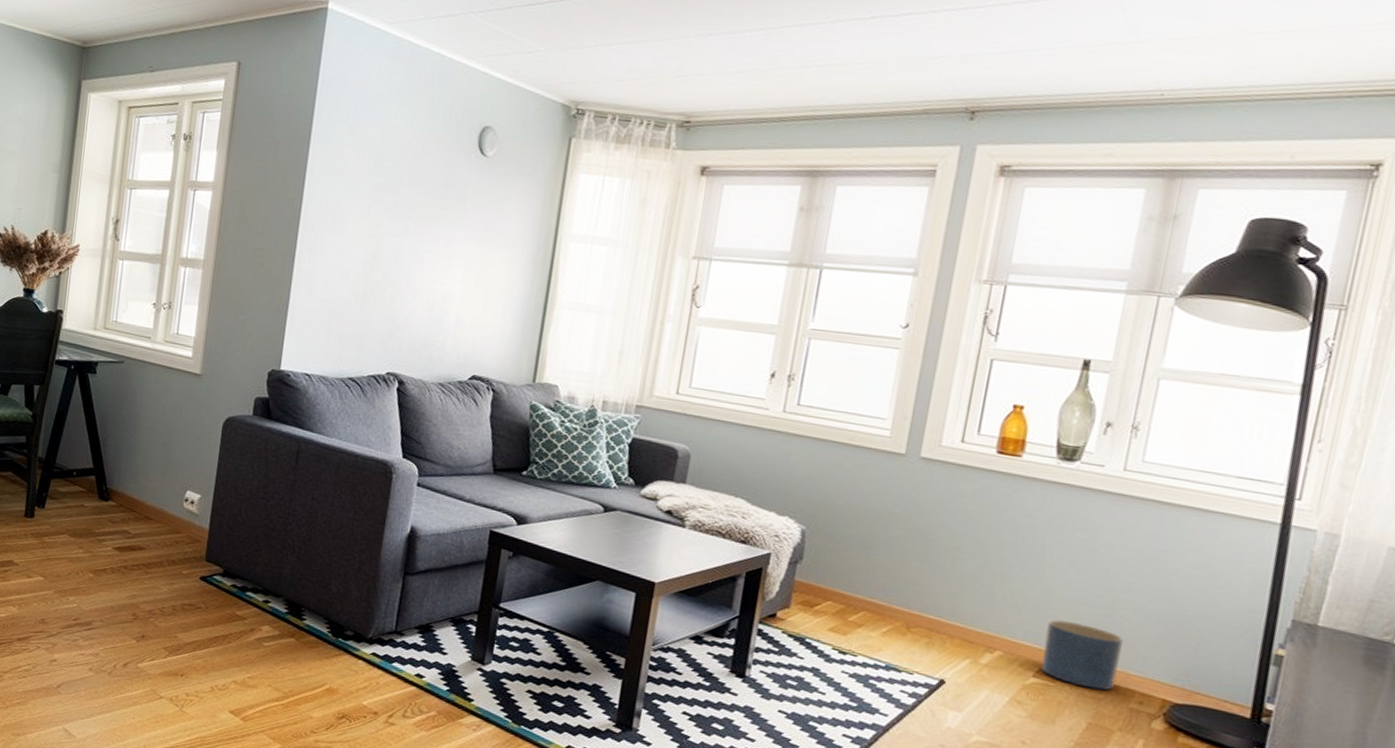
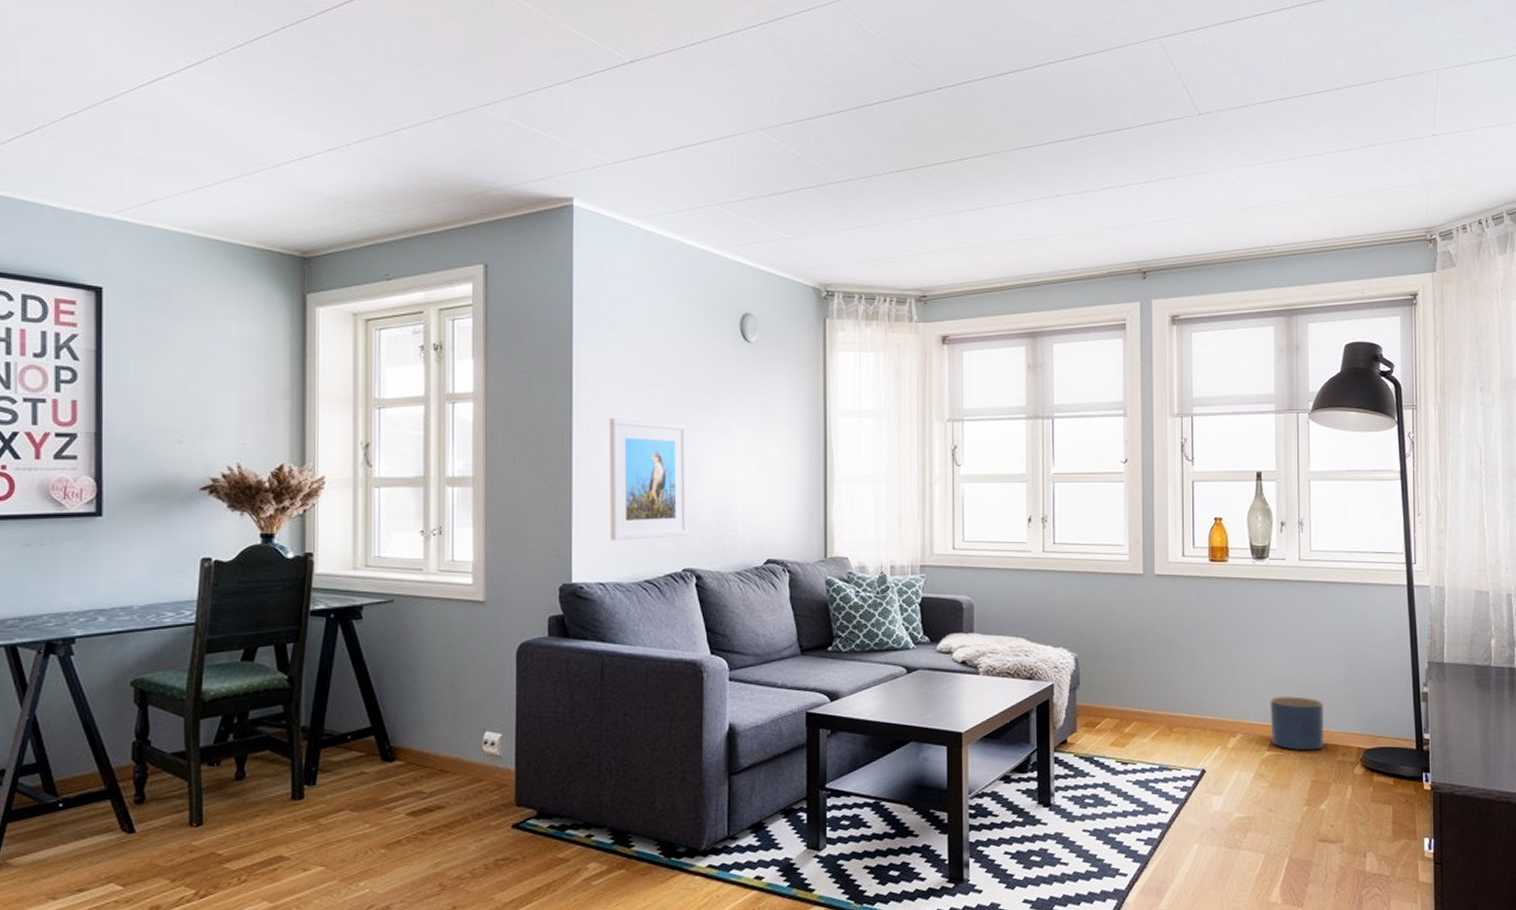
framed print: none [321,218,410,341] -> present [610,417,688,540]

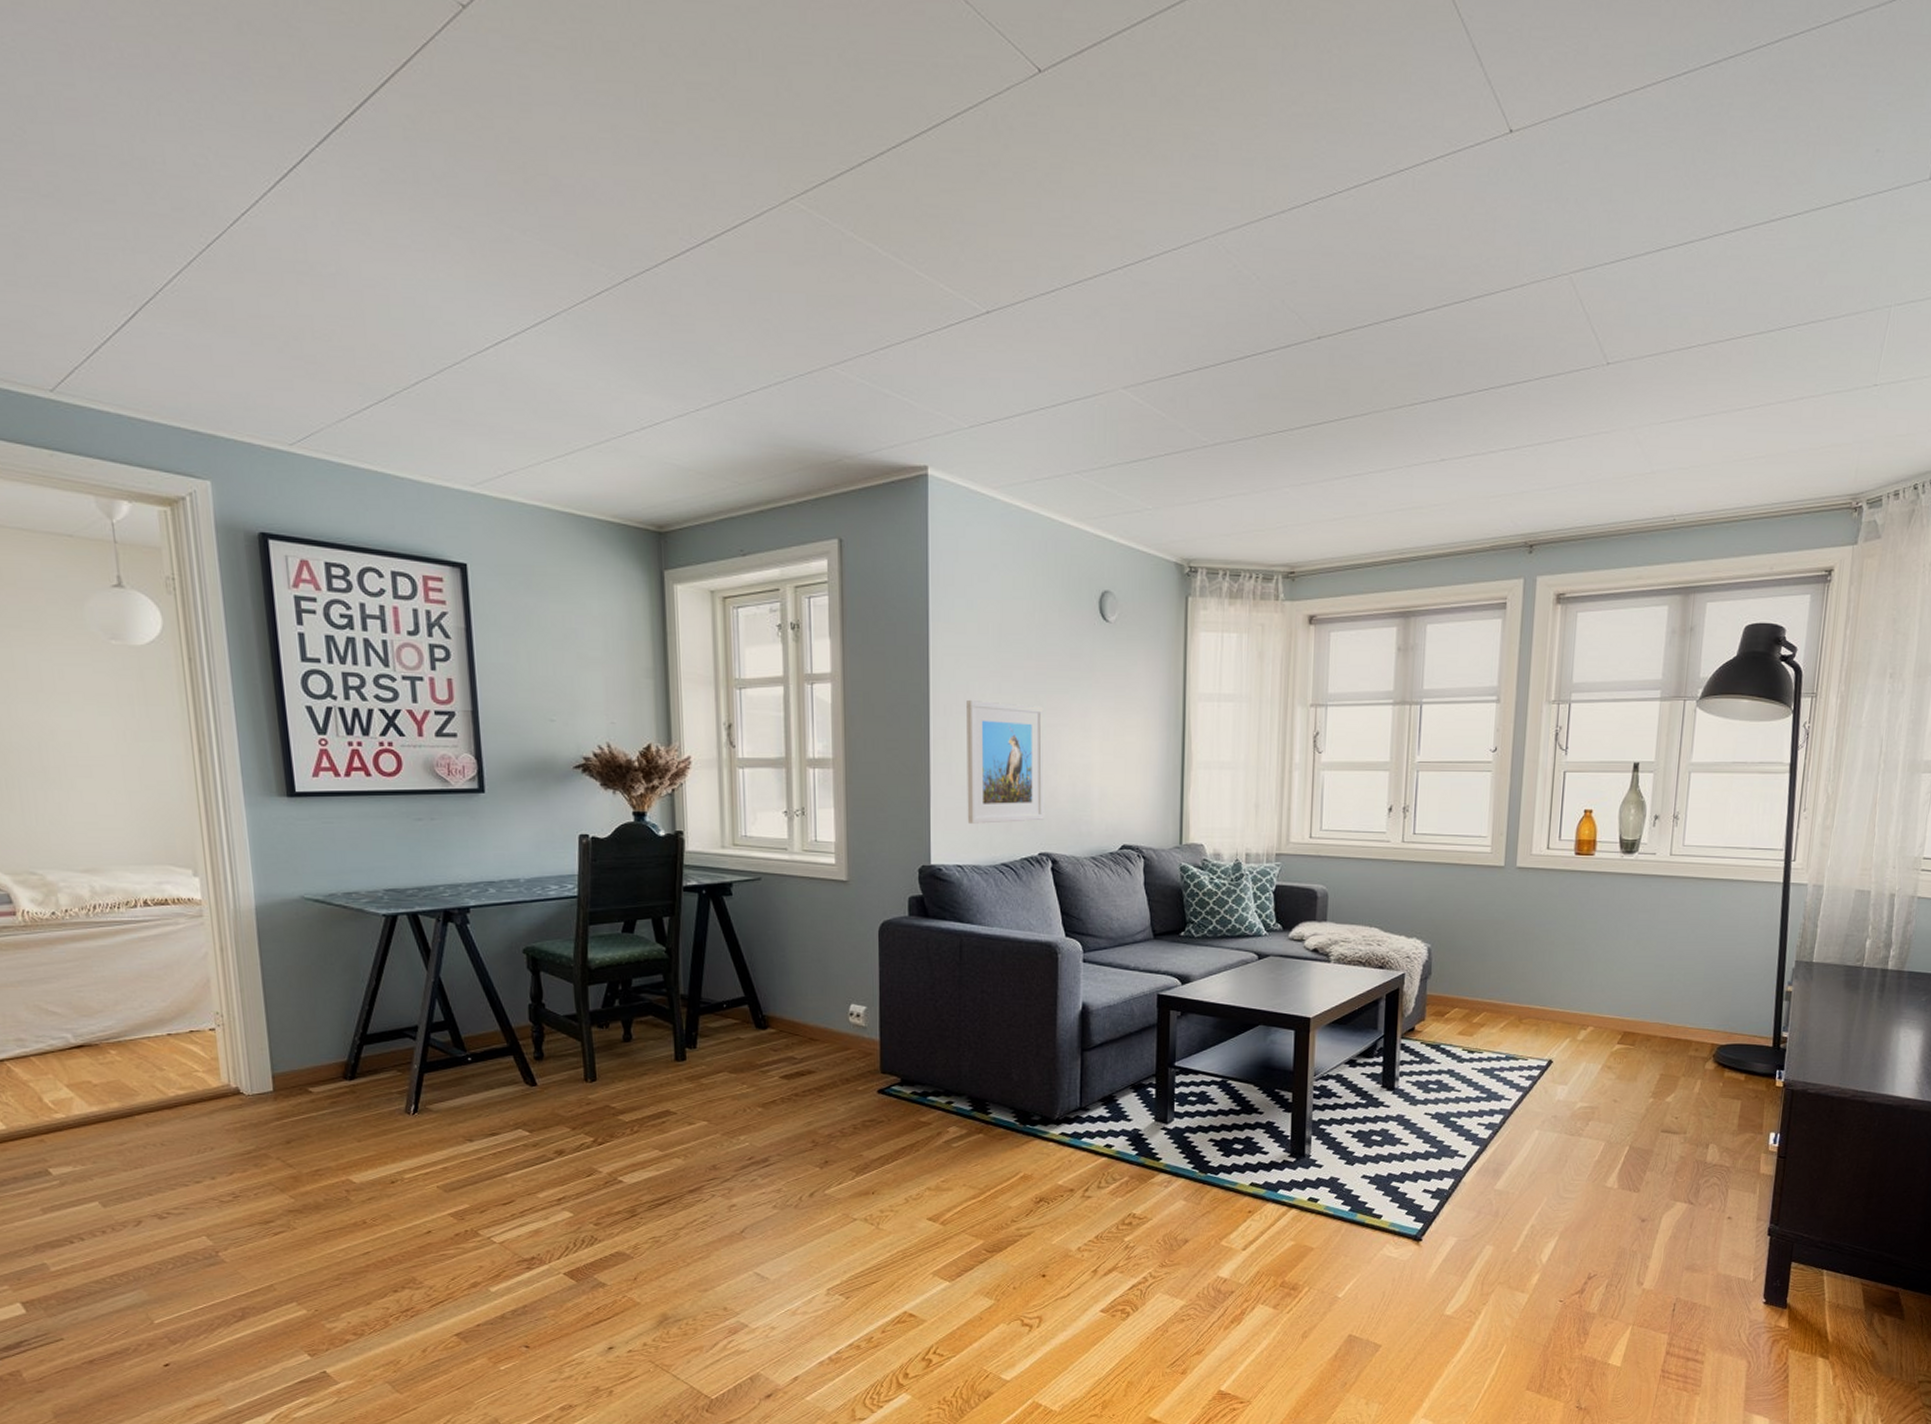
planter: present [1269,696,1325,751] -> none [1622,991,1680,1045]

